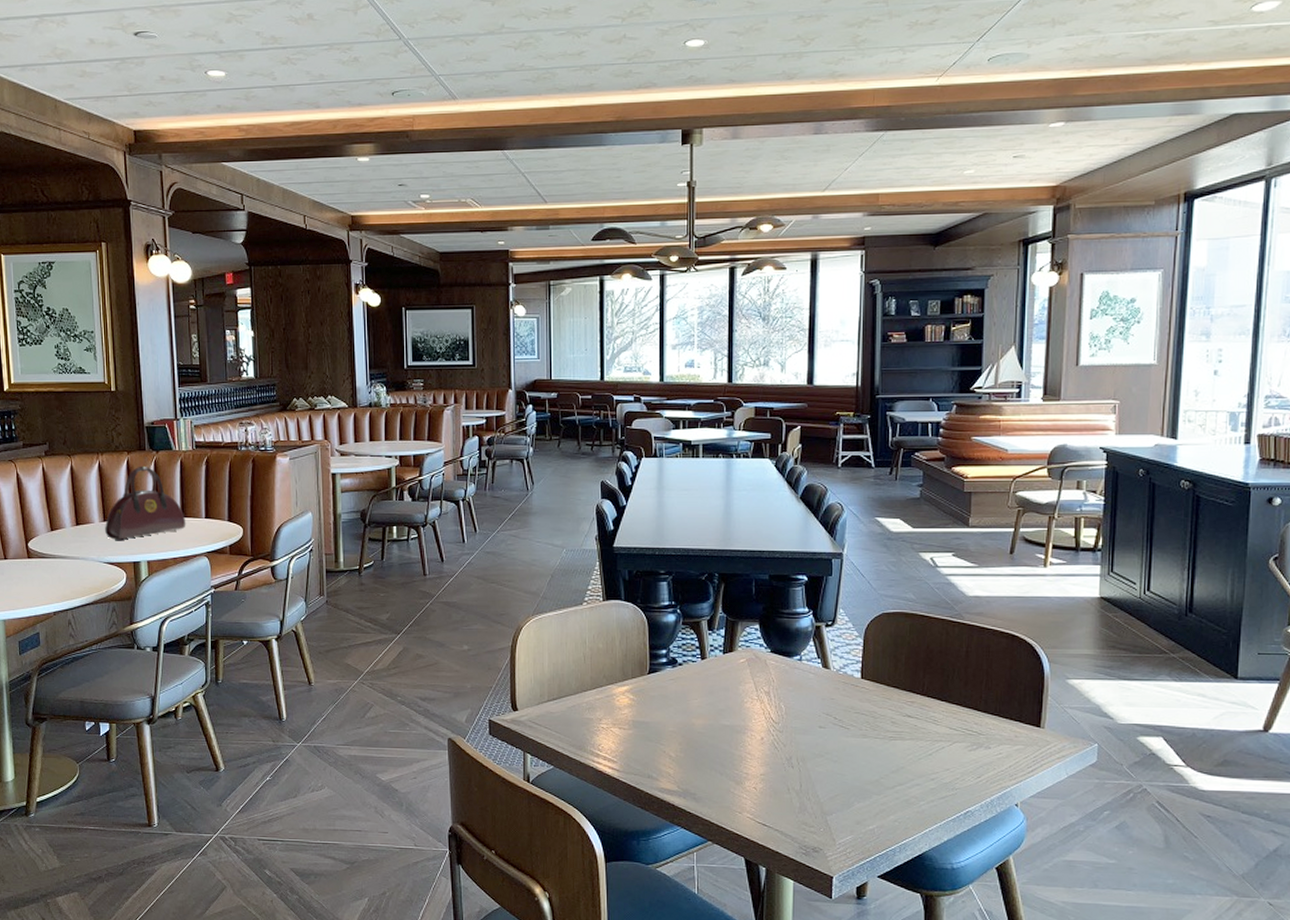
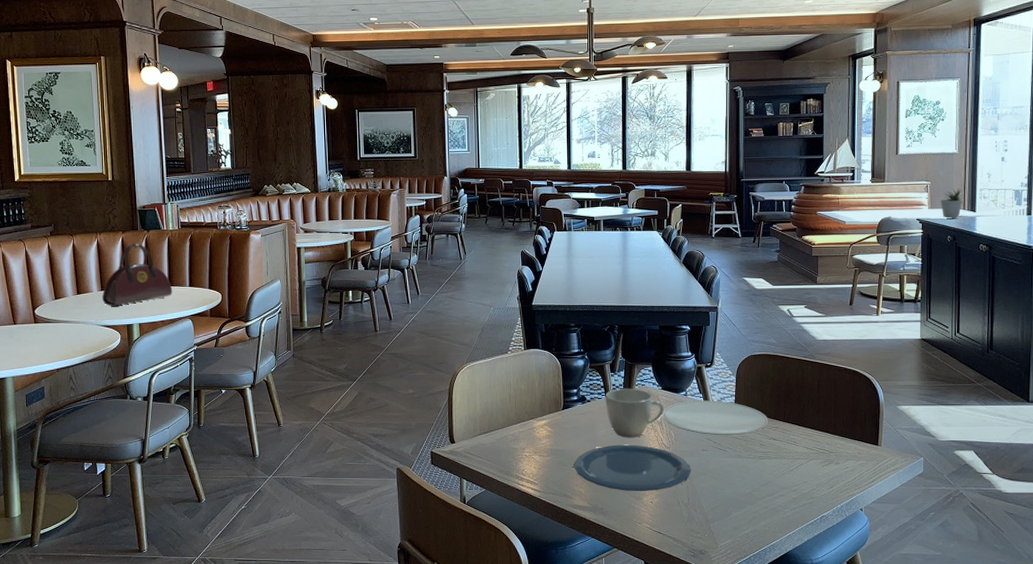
plate: none [660,717,805,775] -> present [573,444,691,492]
cup: none [700,649,773,710] -> present [605,388,664,438]
plate: none [770,666,903,711] -> present [662,400,769,436]
potted plant: none [1132,409,1161,447] -> present [941,188,963,218]

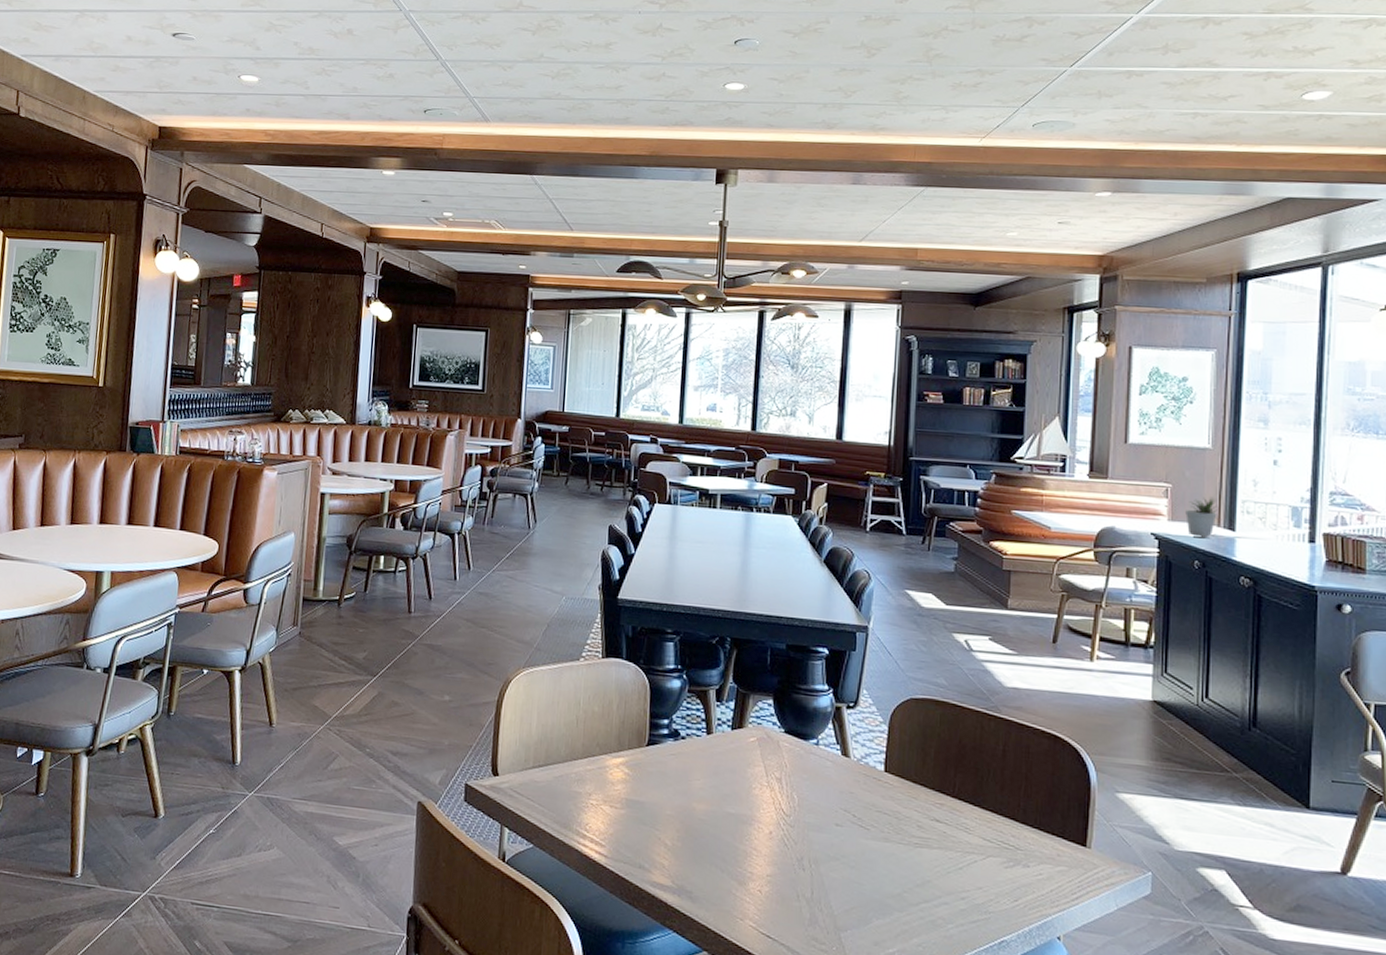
handbag: present [102,243,173,306] -> none [70,467,159,546]
plate: present [573,444,691,492] -> none [655,803,819,876]
cup: present [605,388,664,438] -> none [705,725,786,797]
plate: present [662,400,769,436] -> none [782,752,931,810]

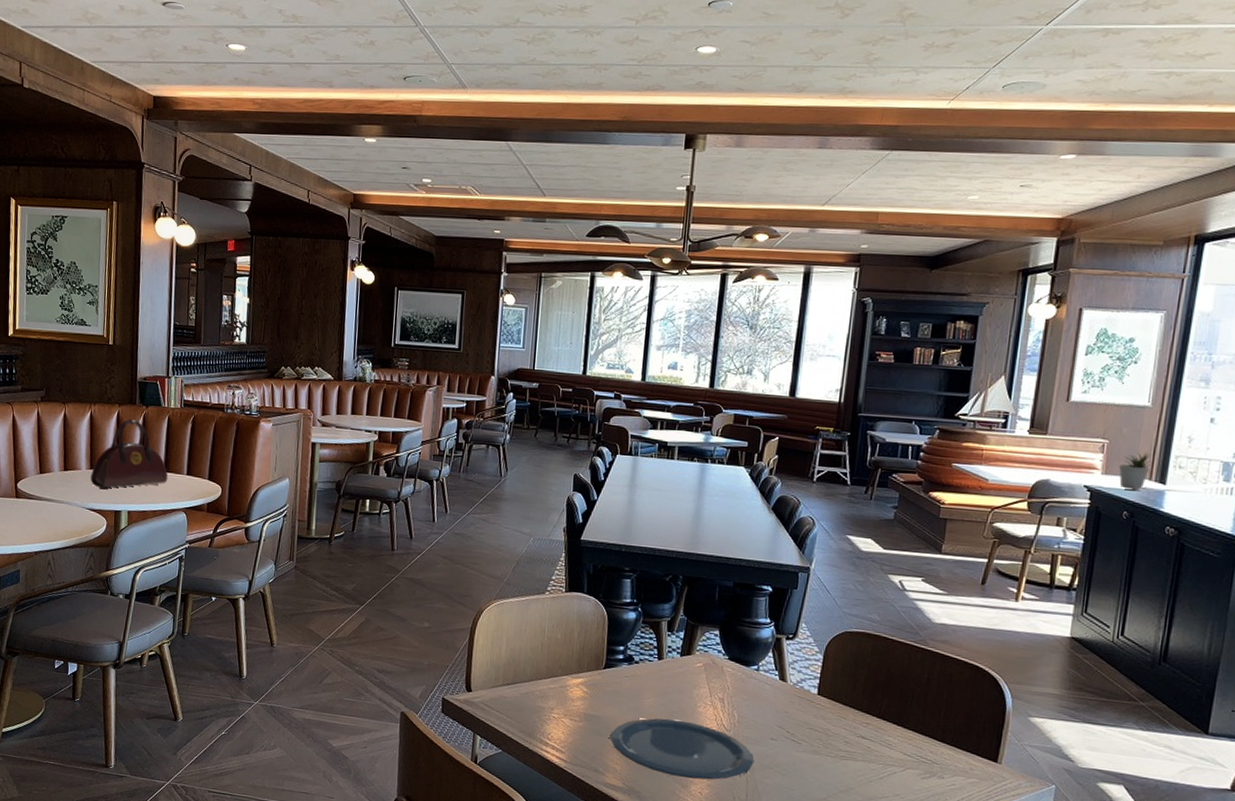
handbag: none [70,467,159,546] -> present [91,419,168,489]
plate: none [655,803,819,876] -> present [610,718,754,780]

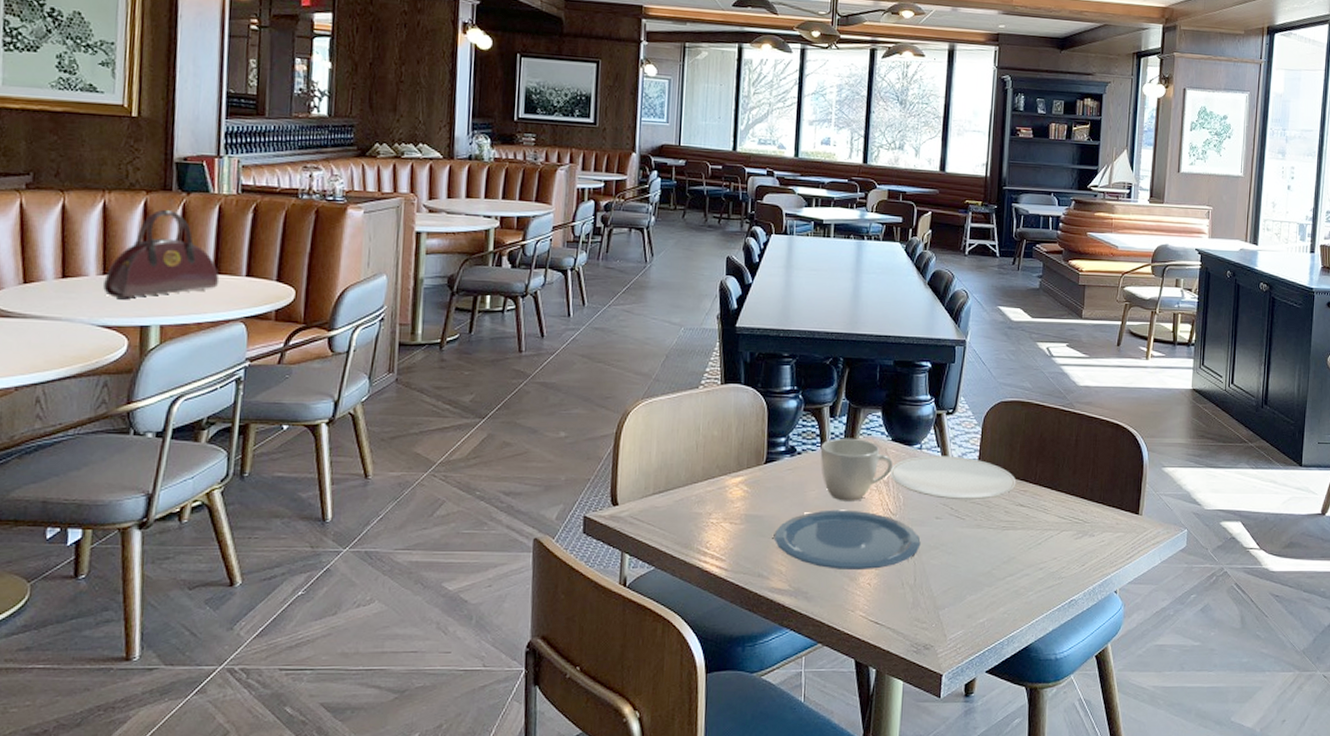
cup: none [657,652,729,714] -> present [820,438,893,501]
plate: none [725,677,859,728] -> present [890,455,1017,500]
potted plant: present [1119,452,1151,490] -> none [1222,217,1246,251]

